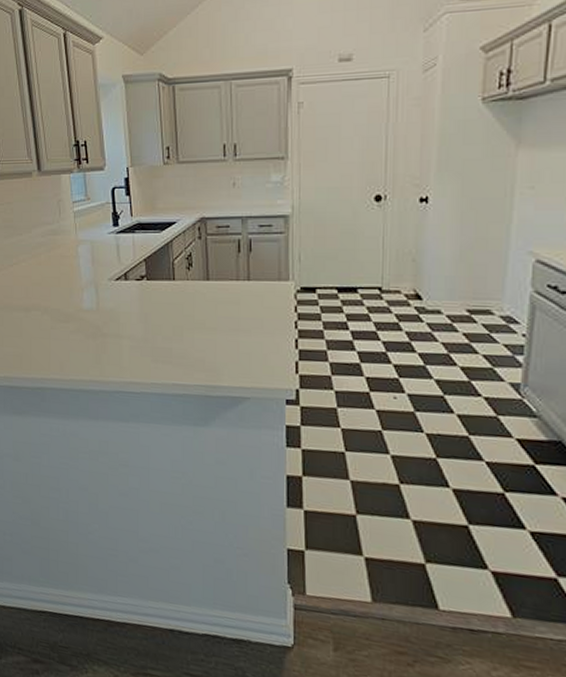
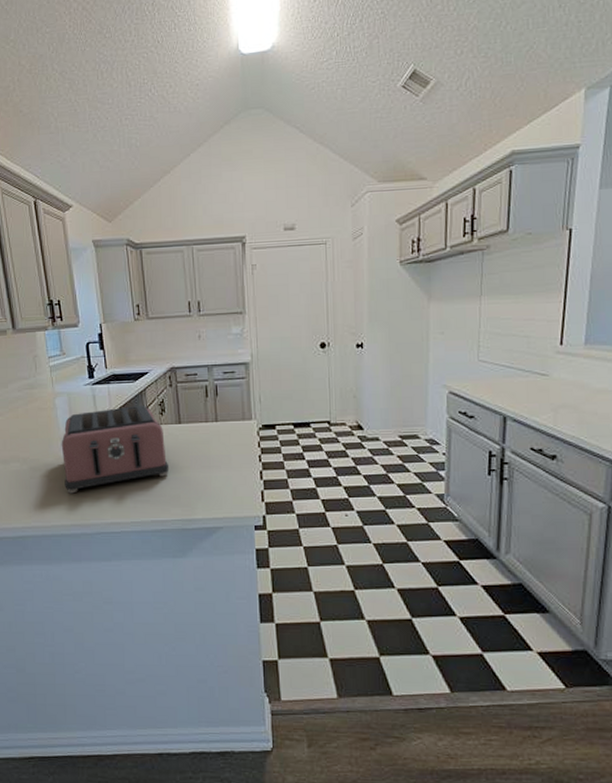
toaster: none [82,257,195,348] -> present [61,405,170,494]

